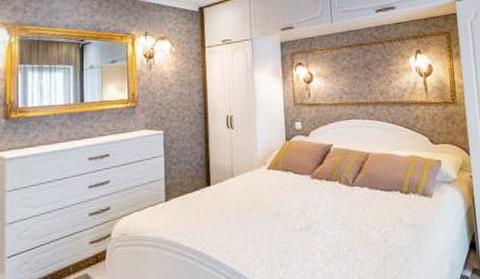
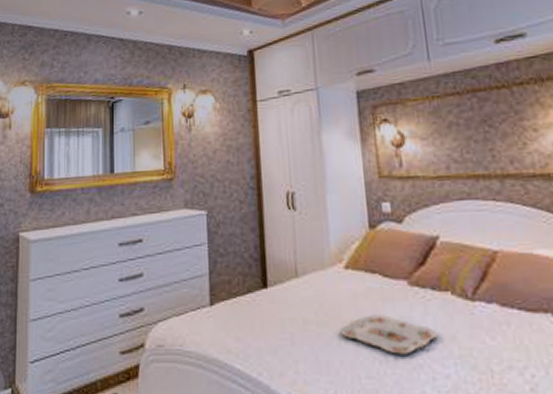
serving tray: none [263,199,329,226] -> present [340,314,438,355]

